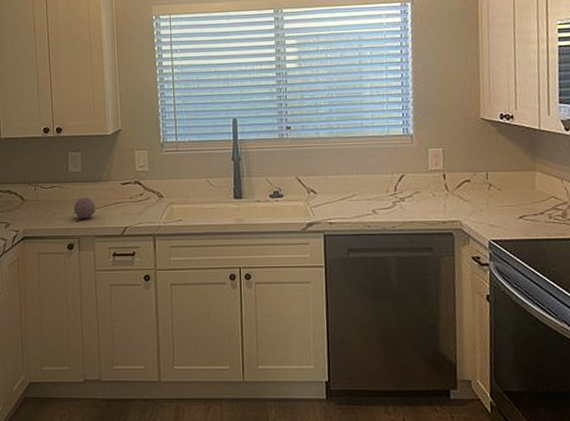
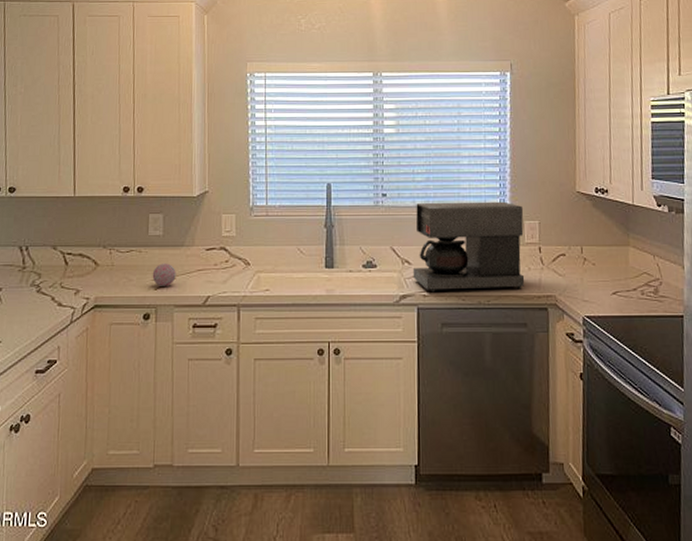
coffee maker: none [318,130,430,220] -> present [412,201,525,293]

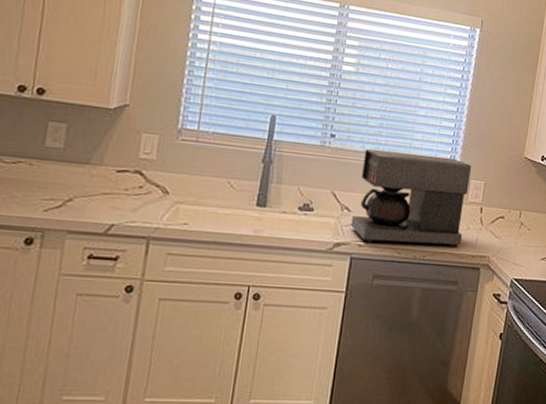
decorative ball: present [152,263,176,286] -> none [42,181,75,209]

